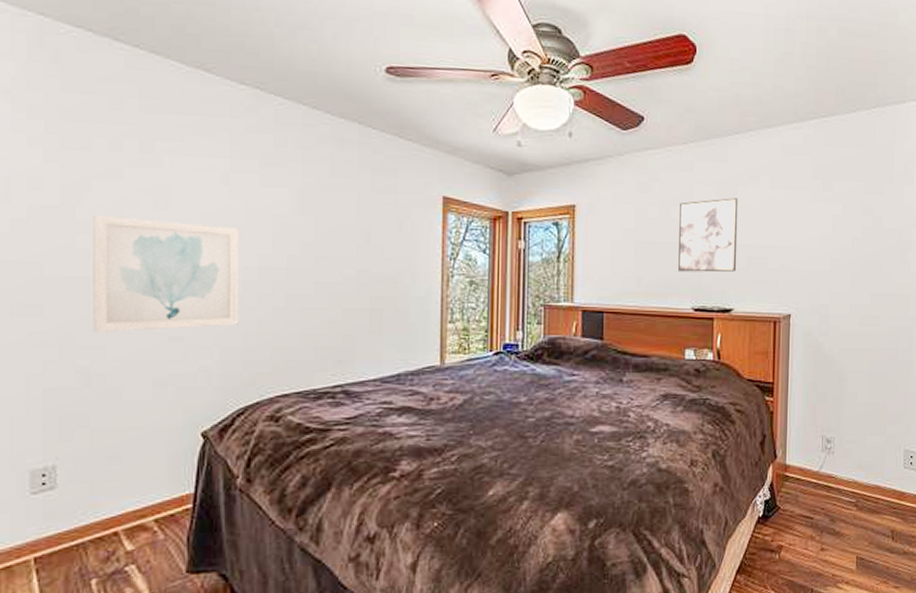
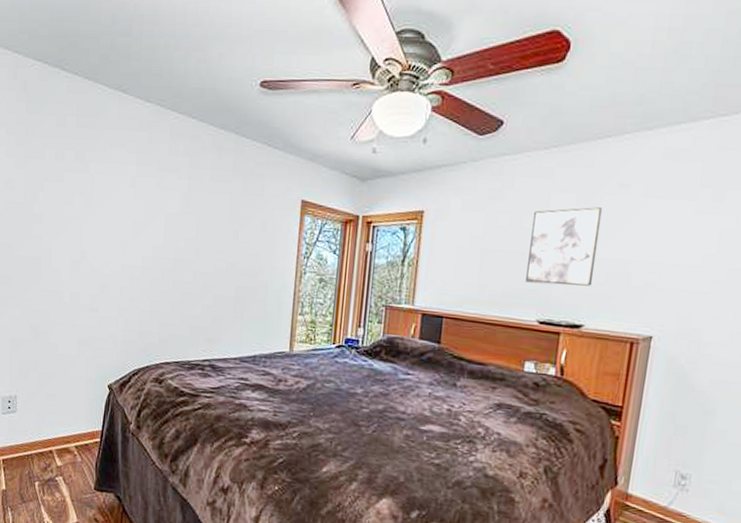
wall art: present [93,214,240,332] -> none [41,209,141,303]

